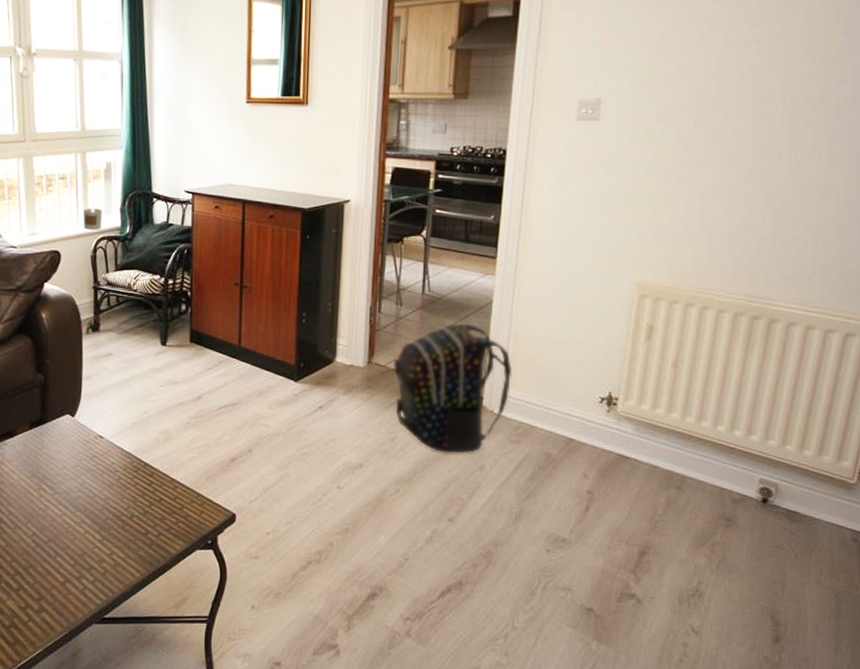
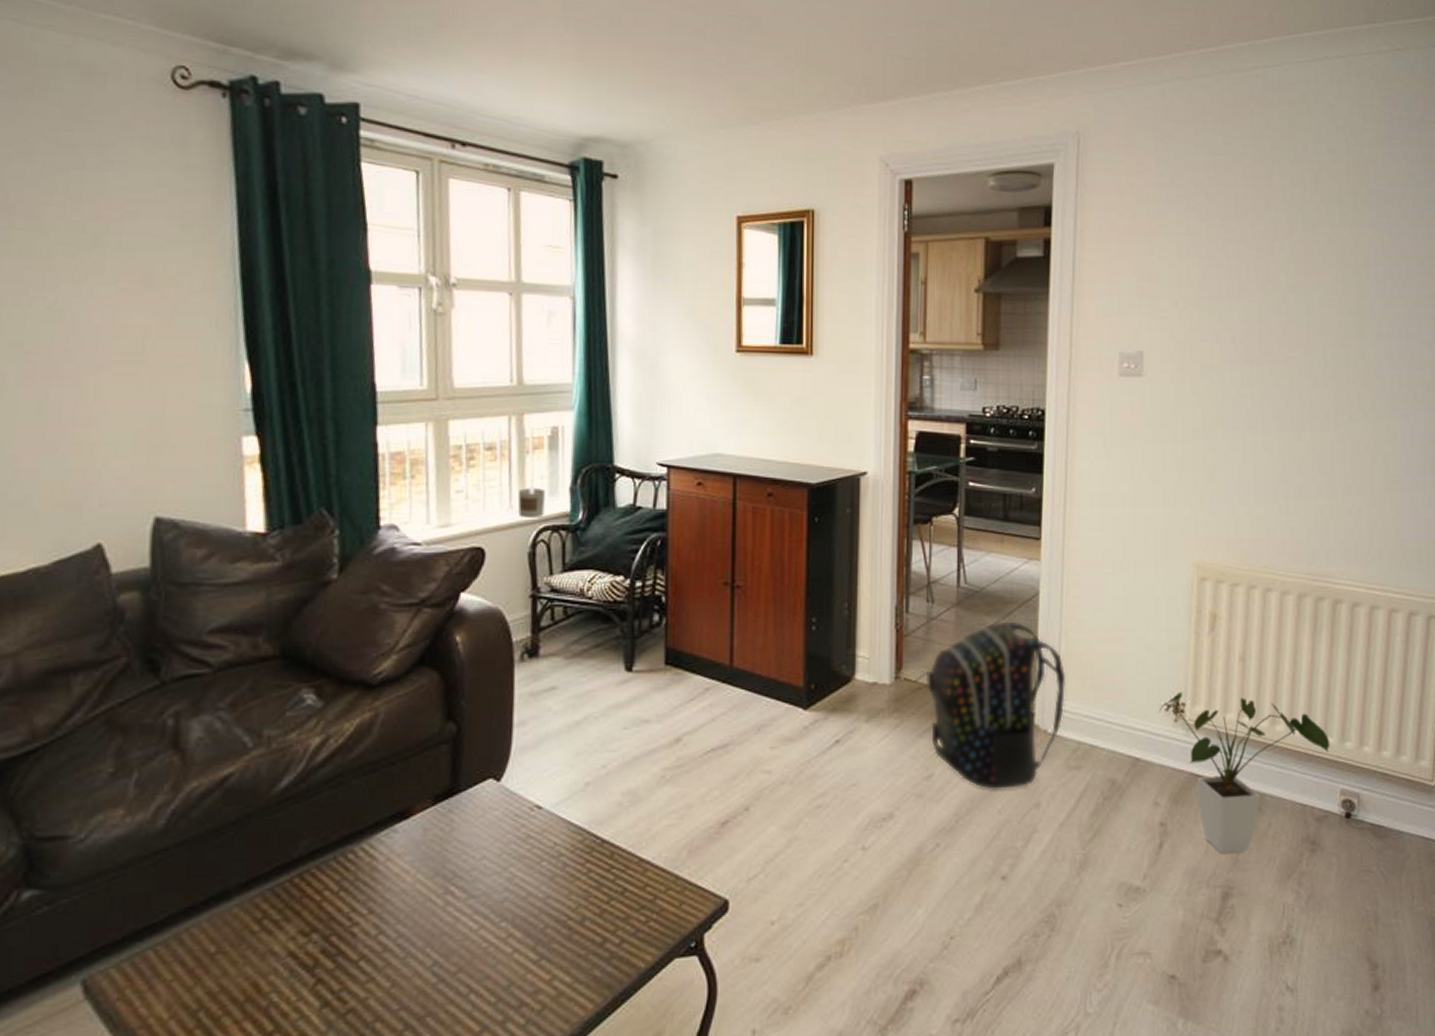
house plant: none [593,388,753,521] -> present [1158,692,1330,855]

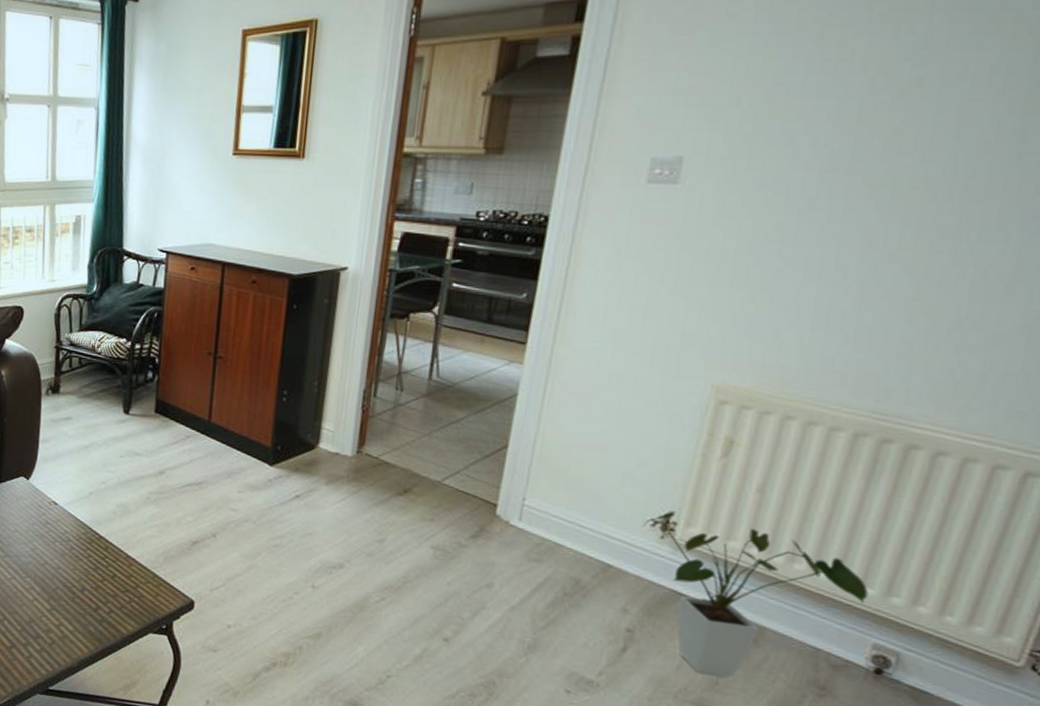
candle: present [518,485,545,518] -> none [48,261,69,287]
backpack: present [927,621,1066,789] -> none [386,416,538,567]

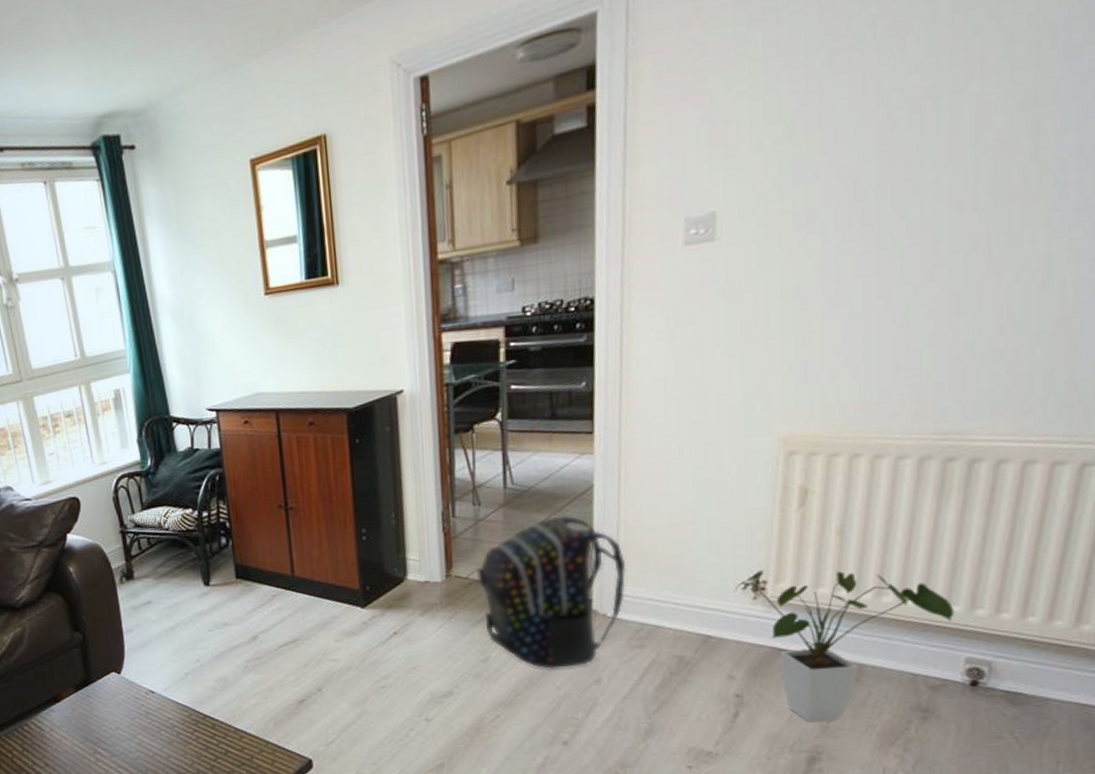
backpack: none [386,416,538,567] -> present [477,515,627,669]

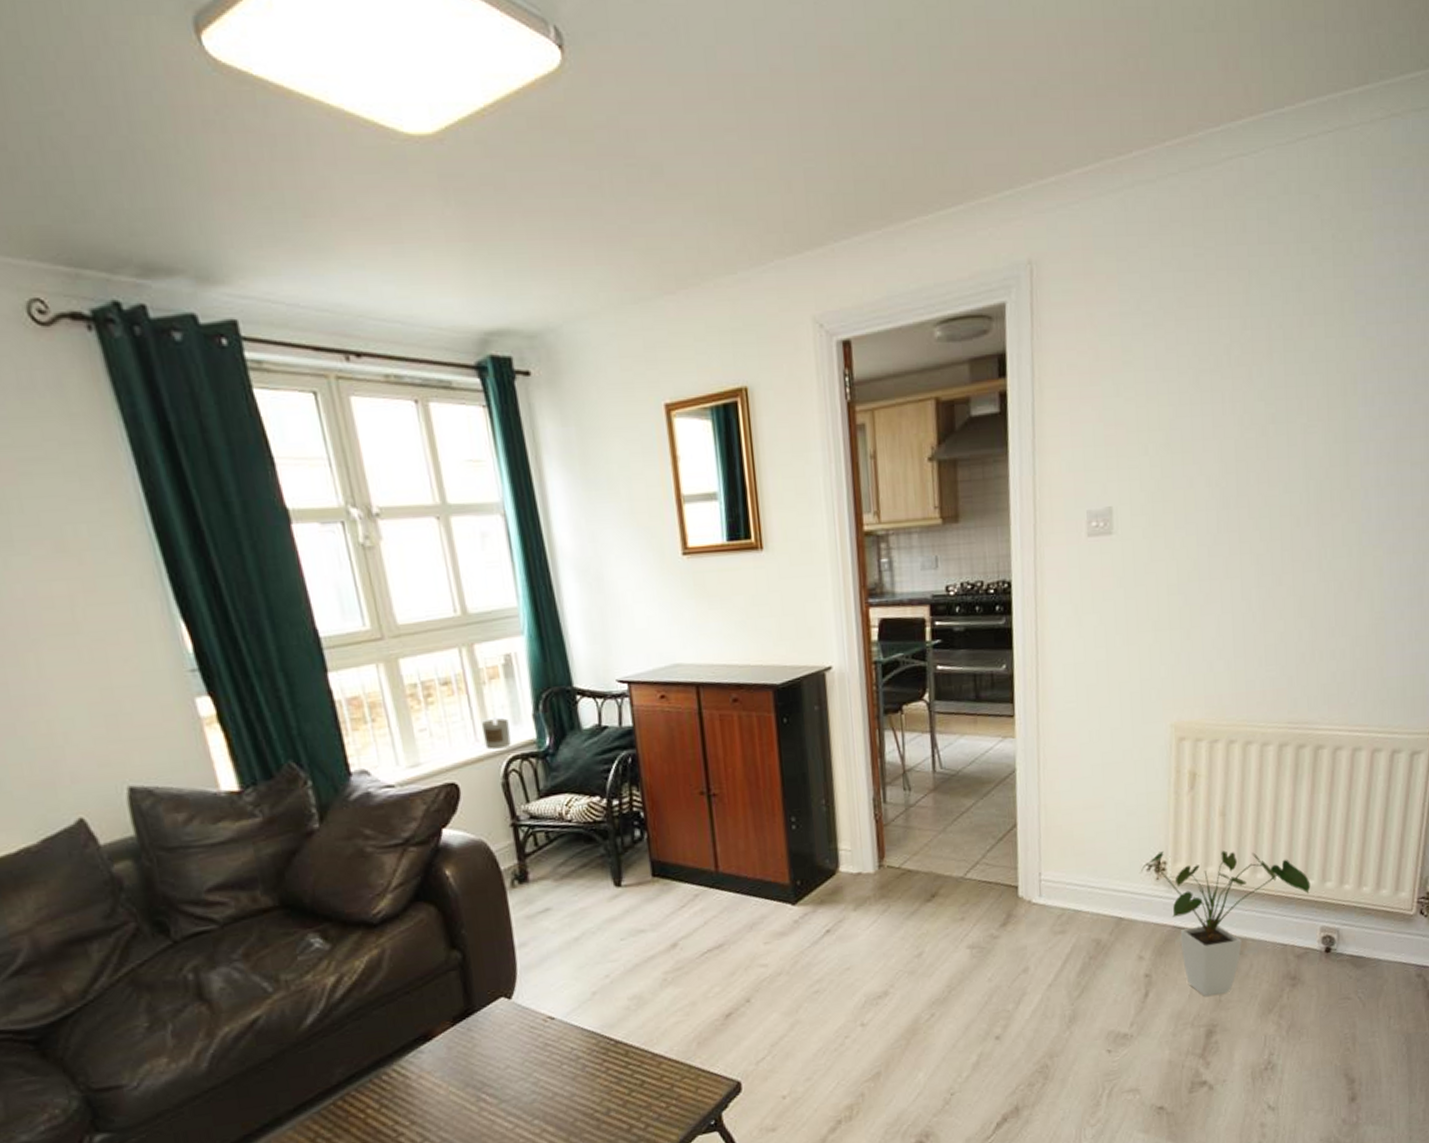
candle: none [97,441,120,470] -> present [482,716,511,750]
backpack: present [477,515,627,669] -> none [909,800,1048,961]

